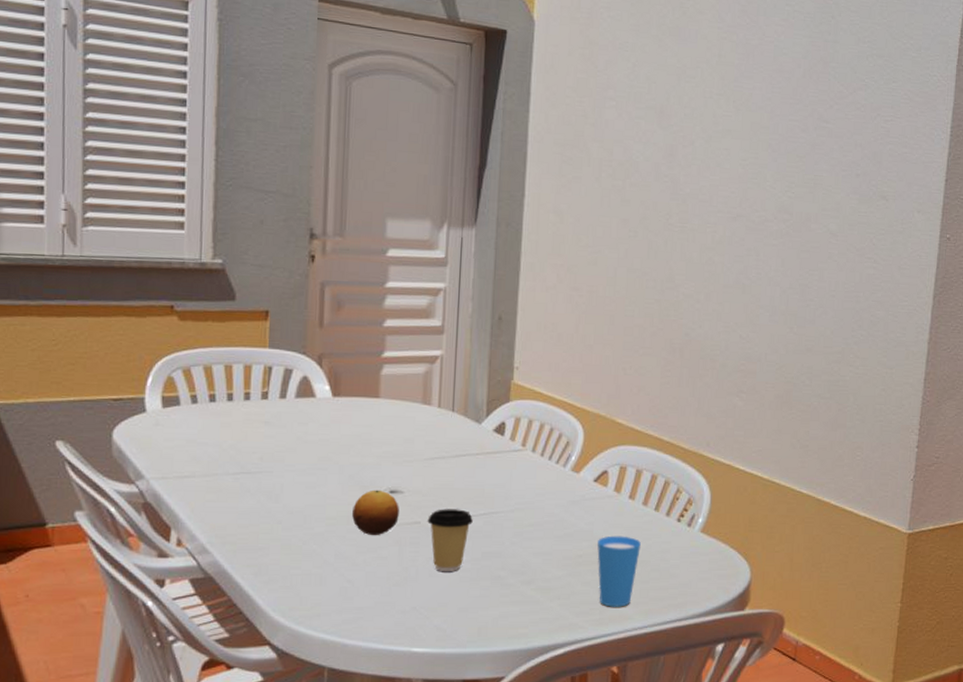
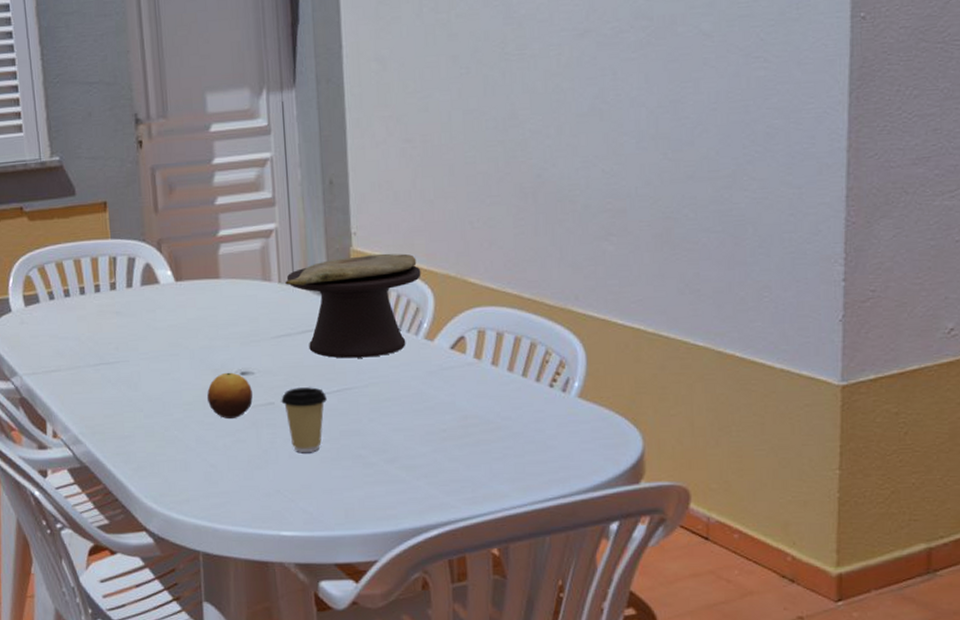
decorative bowl: none [445,388,575,485] -> present [285,253,421,359]
cup: present [597,535,641,607] -> none [462,406,511,484]

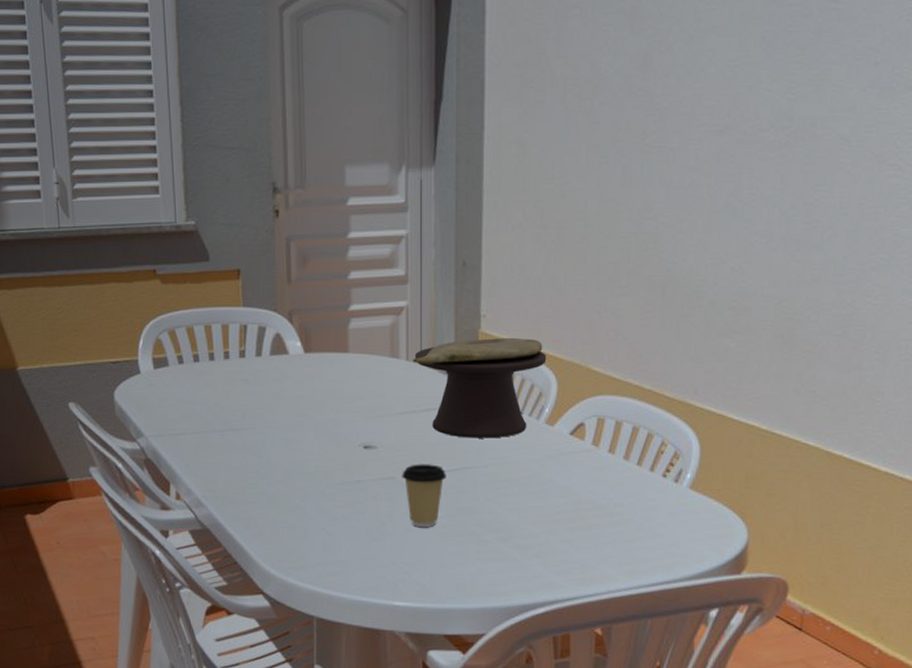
fruit: present [207,372,253,419] -> none [330,445,374,490]

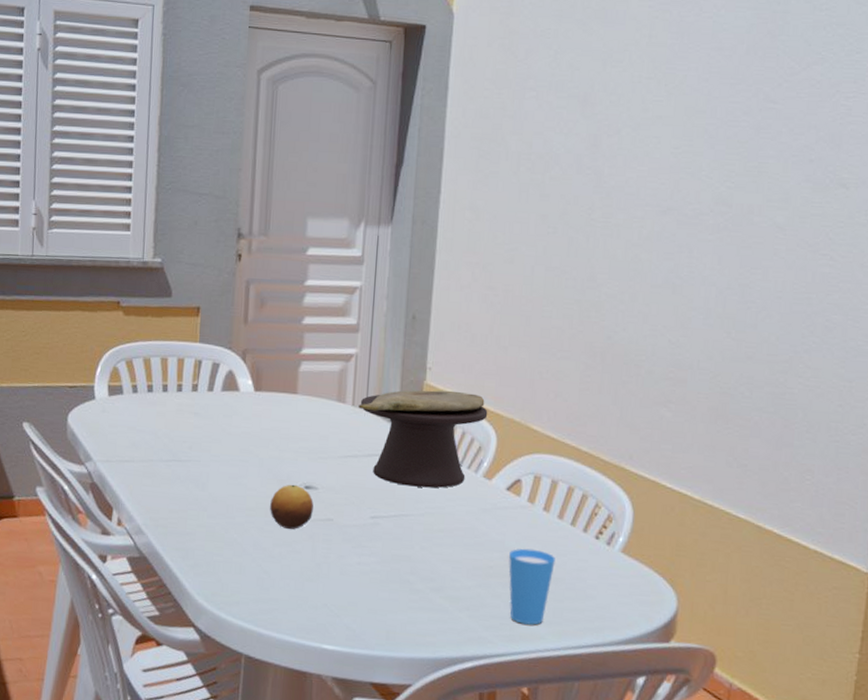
fruit: none [330,445,374,490] -> present [270,484,314,530]
coffee cup: present [402,464,446,527] -> none [340,507,384,572]
cup: none [576,492,623,567] -> present [508,548,555,625]

